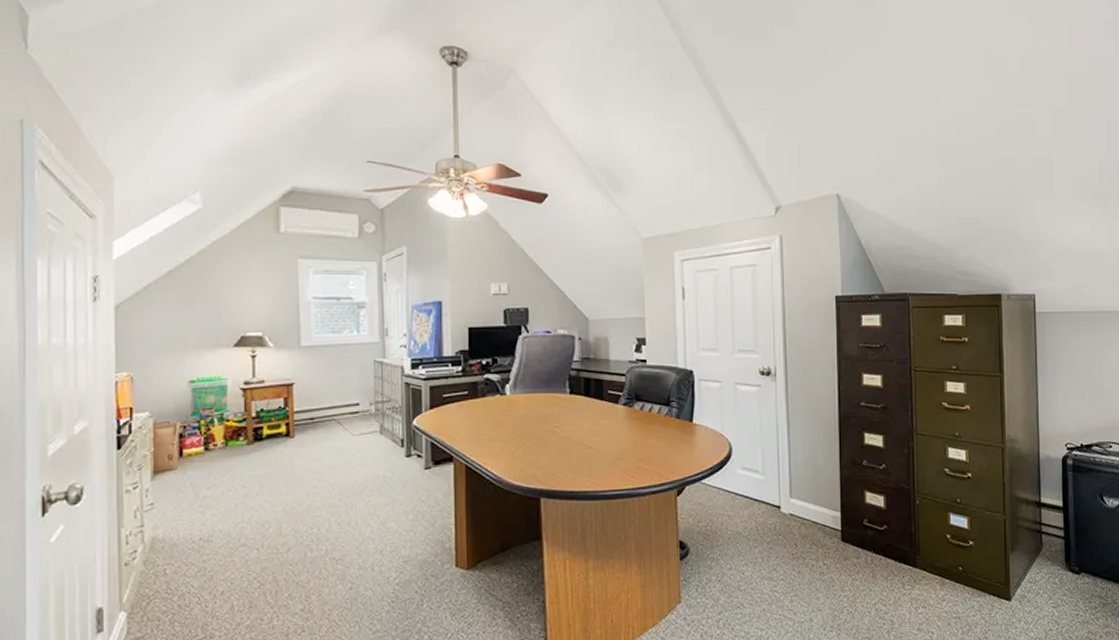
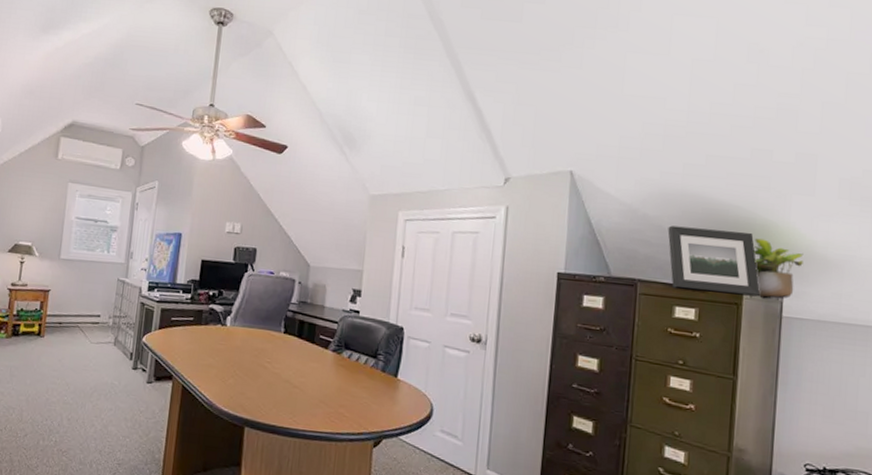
picture frame: none [931,237,1015,299] -> present [667,225,760,297]
potted plant: none [1006,242,1049,298] -> present [753,238,804,299]

